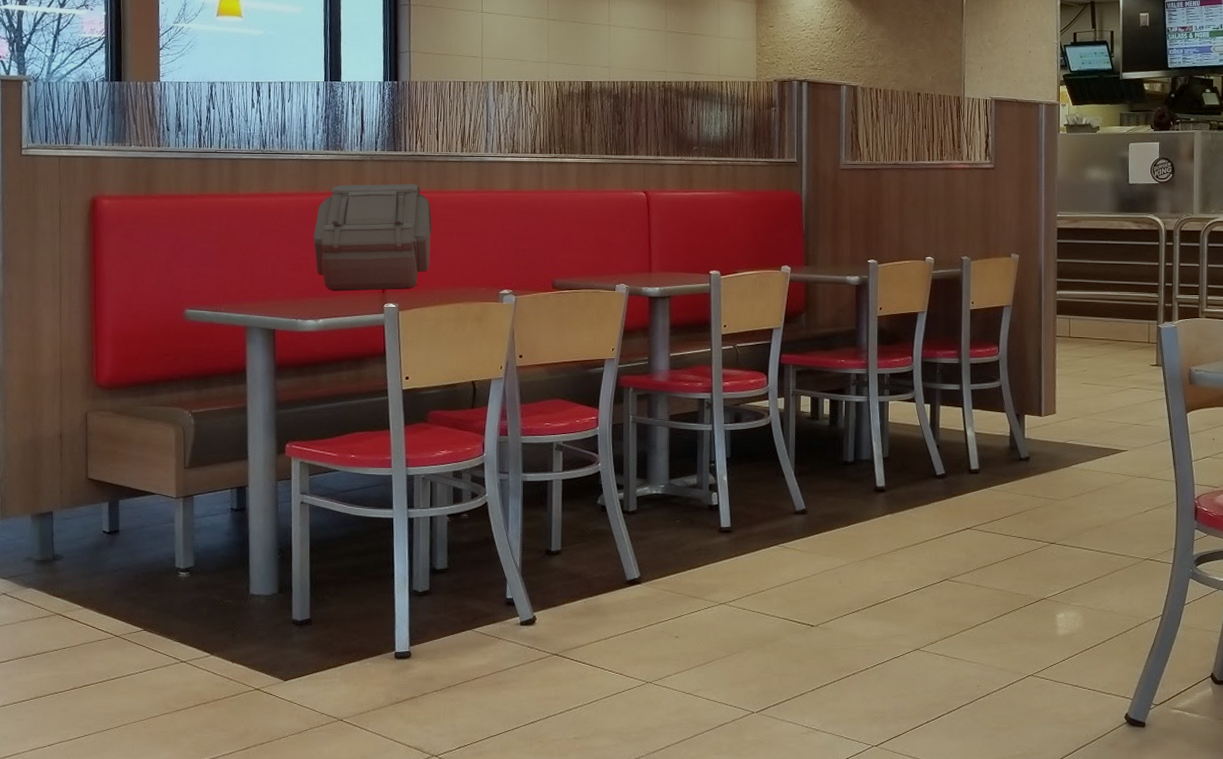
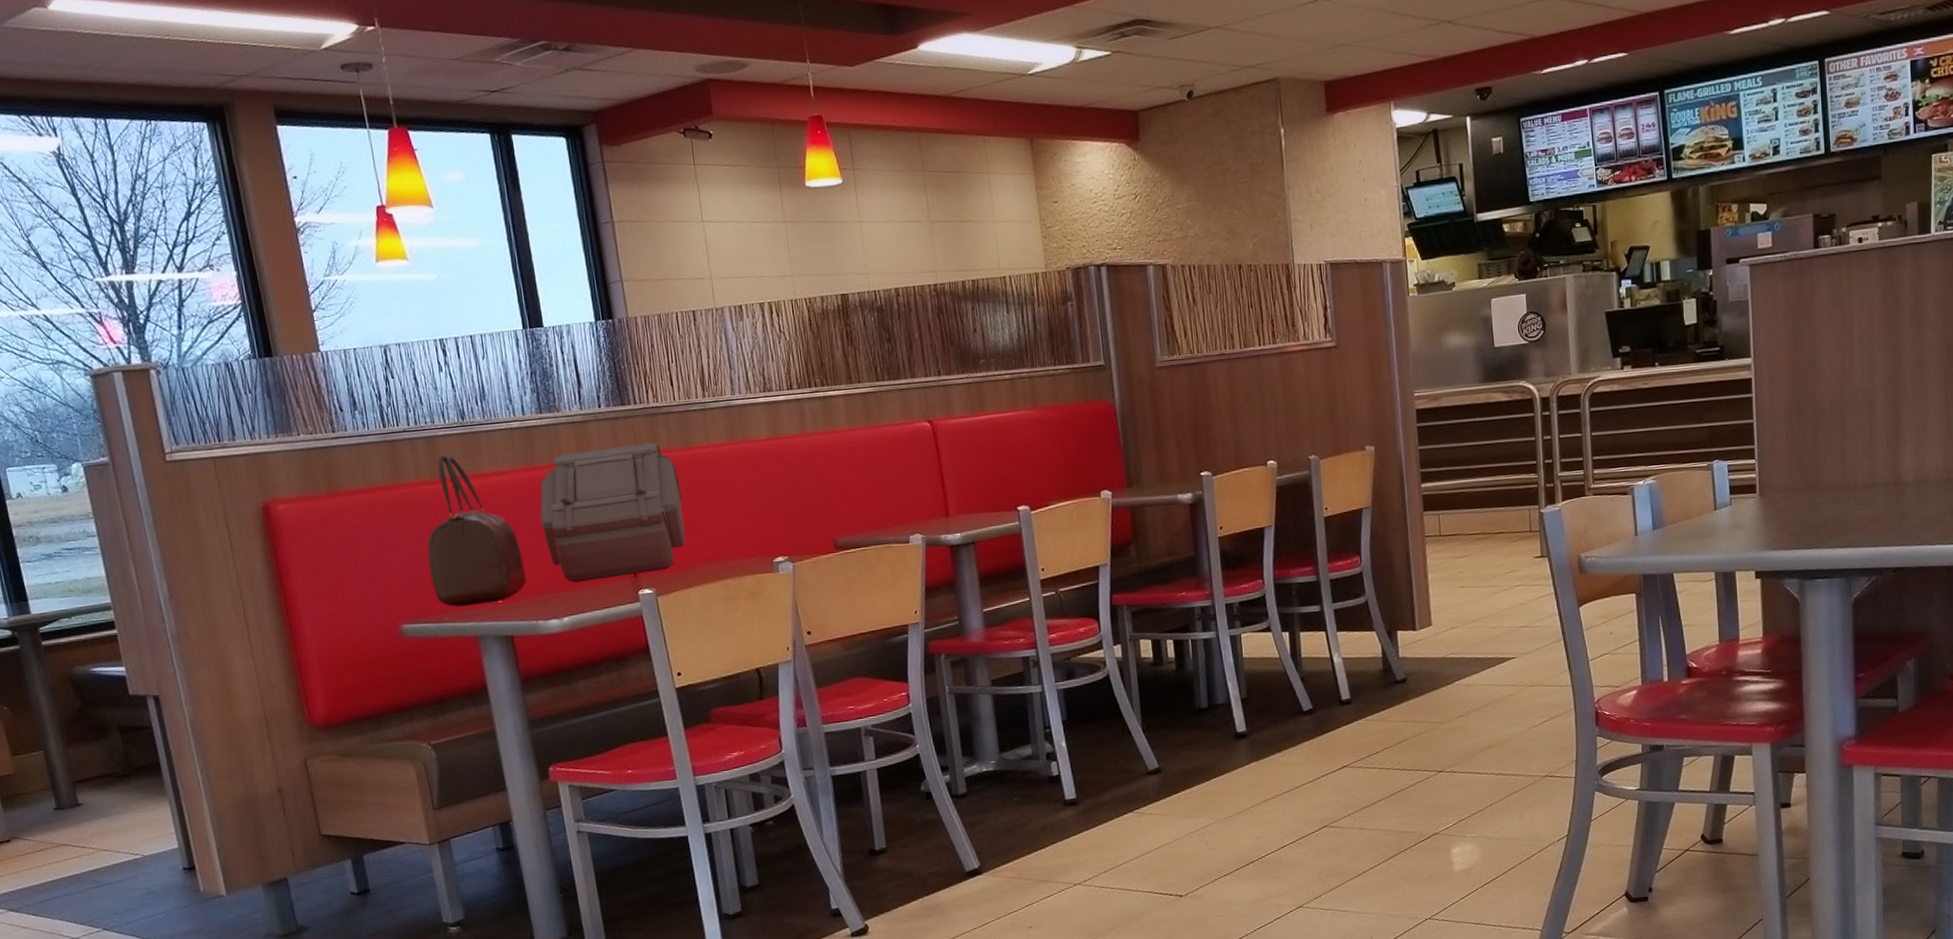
handbag: none [216,174,294,300] -> present [427,454,527,607]

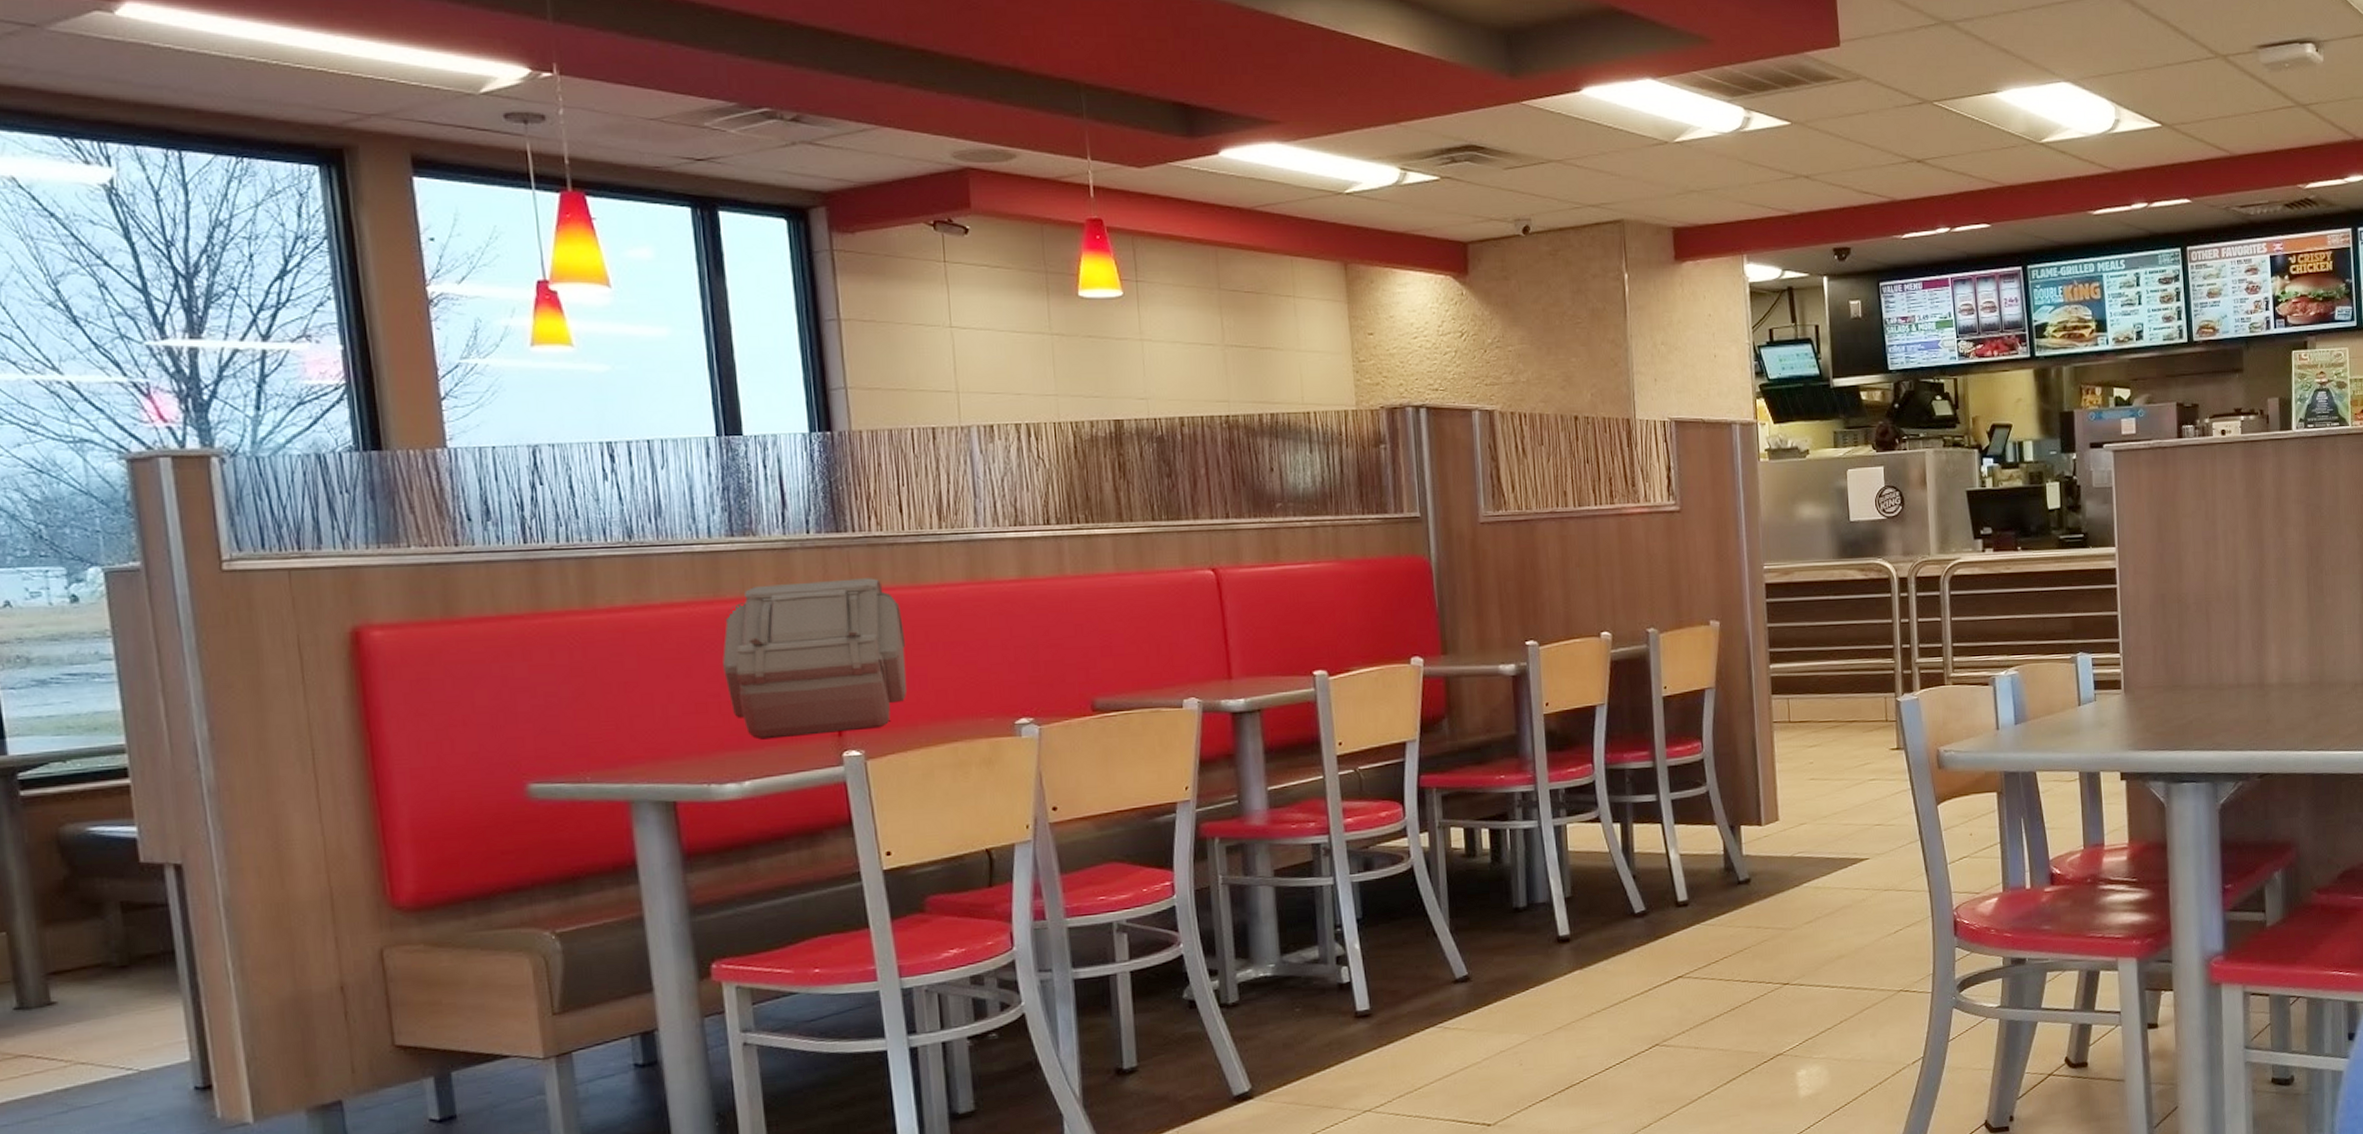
handbag: present [427,454,527,607] -> none [570,579,699,764]

